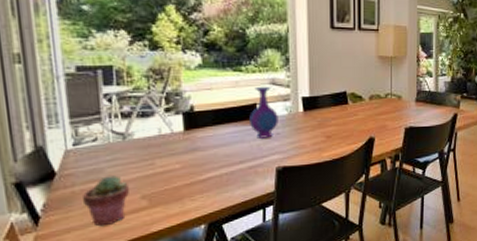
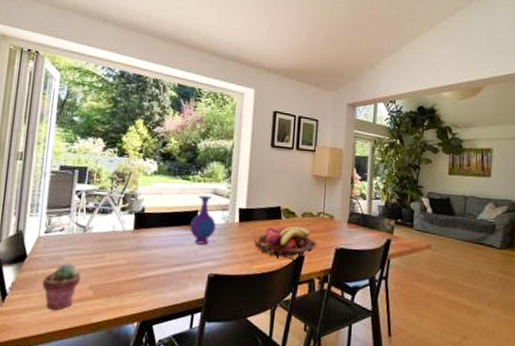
fruit basket: none [320,109,385,143] -> present [253,226,316,259]

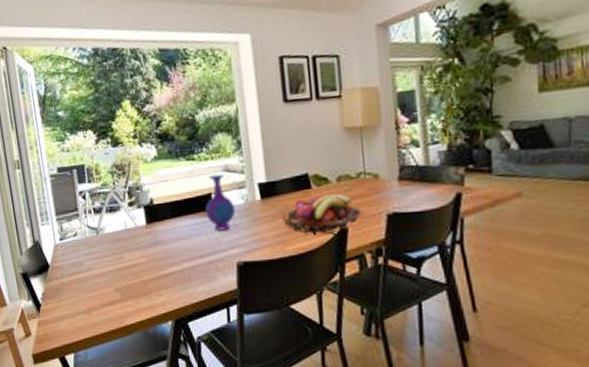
potted succulent: present [42,264,82,311] -> none [70,268,106,317]

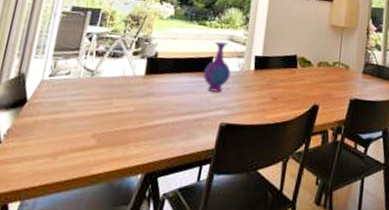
fruit basket: present [281,193,361,235] -> none [268,75,331,109]

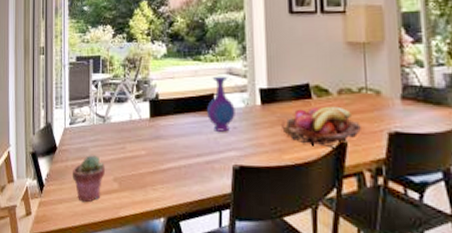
potted succulent: none [41,110,85,161] -> present [73,155,106,203]
fruit basket: none [268,75,331,109] -> present [280,106,361,147]

